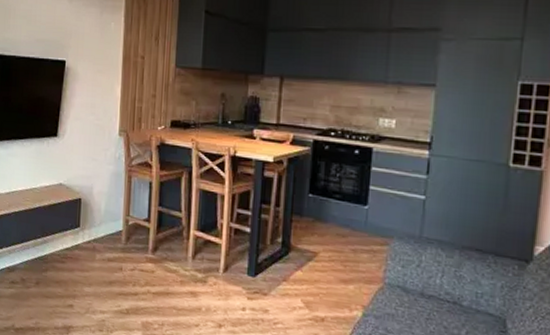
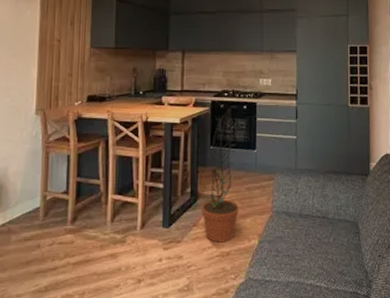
decorative plant: none [294,151,340,306] -> present [202,108,239,243]

